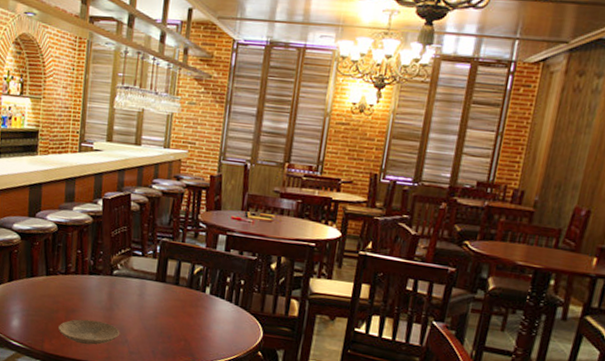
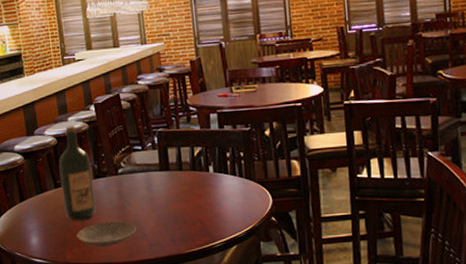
wine bottle: none [51,215,88,313] -> present [59,125,96,220]

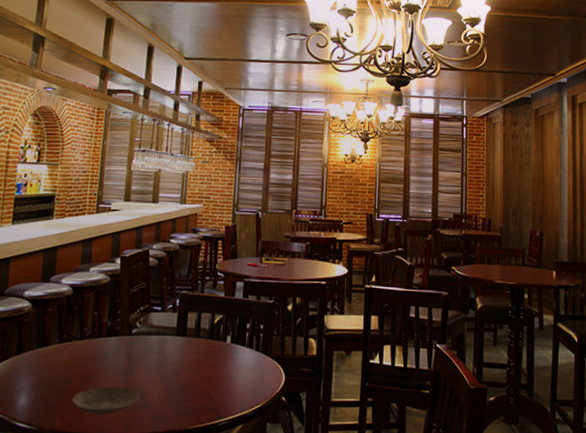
wine bottle: present [59,125,96,220] -> none [64,277,105,382]

